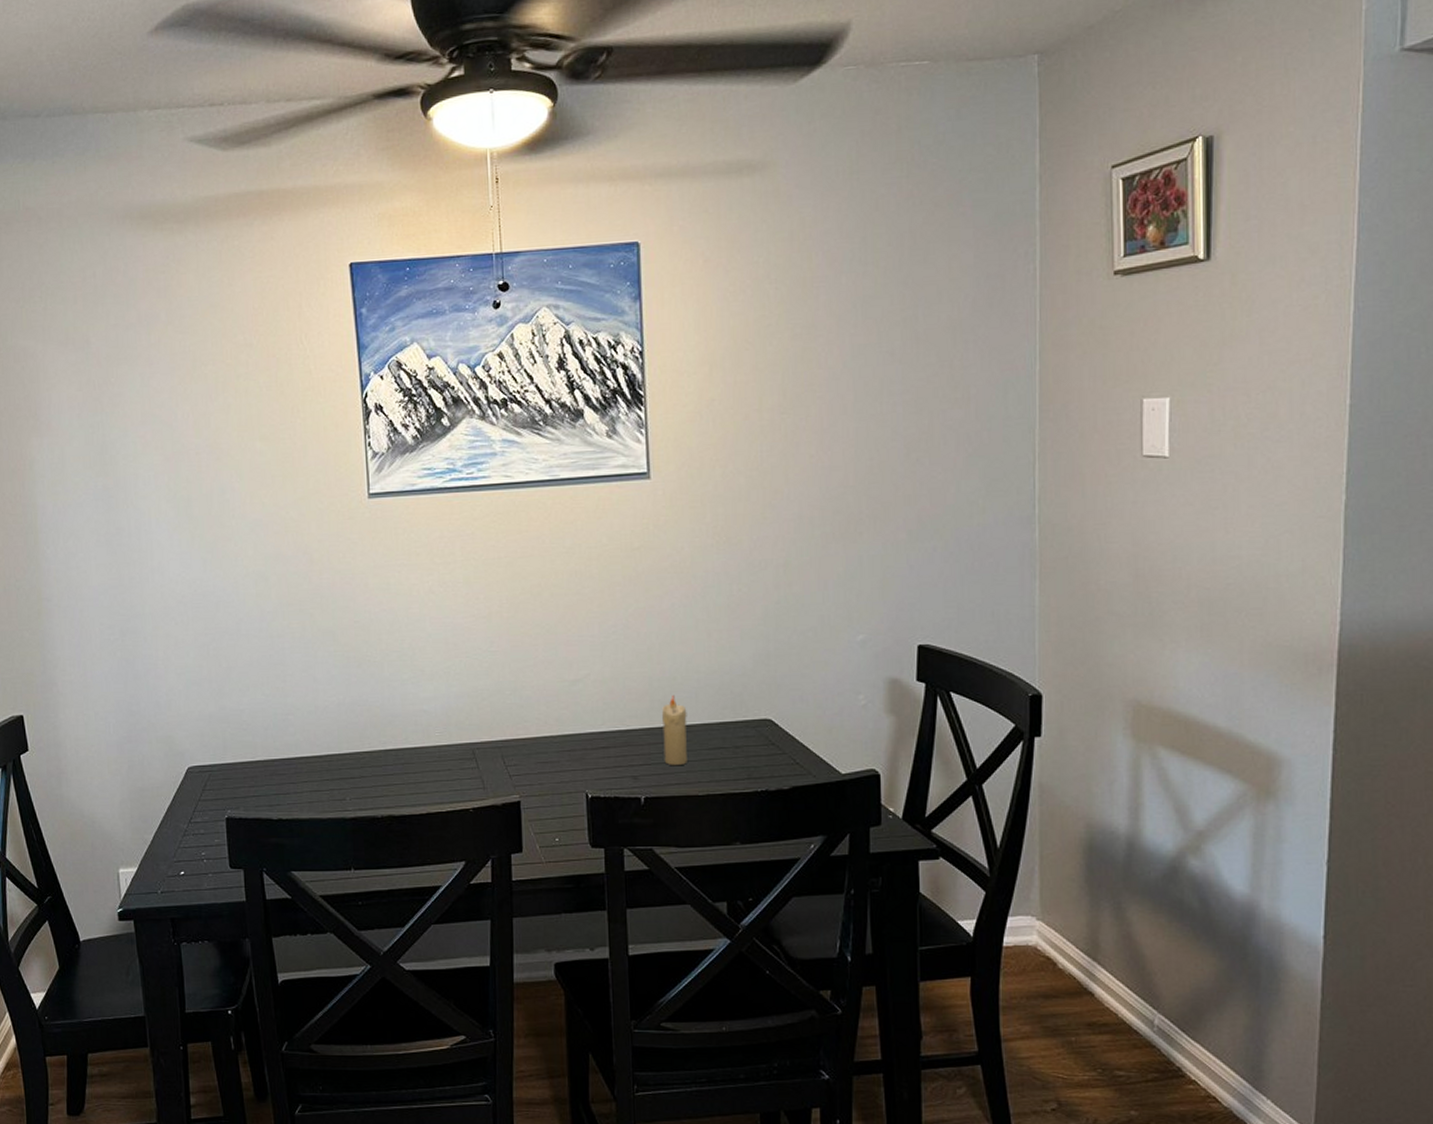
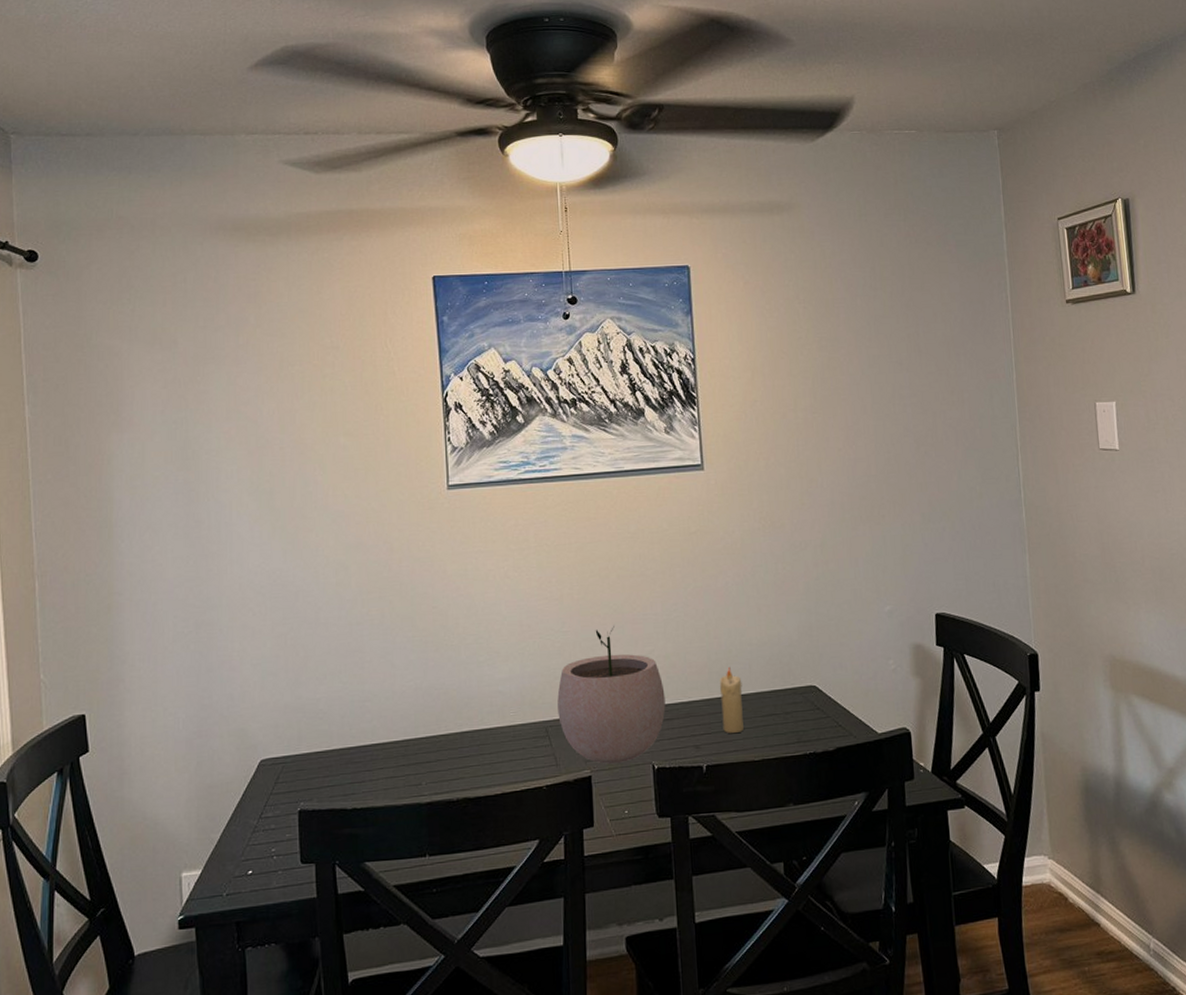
plant pot: none [485,646,601,790] -> present [557,625,666,764]

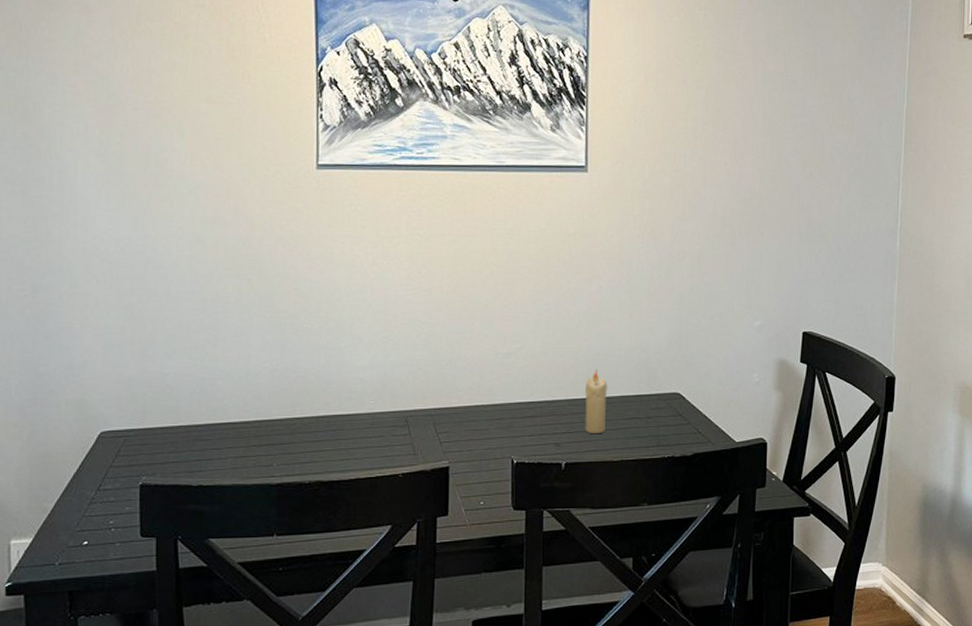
plant pot: present [557,625,666,764] -> none [419,320,530,456]

